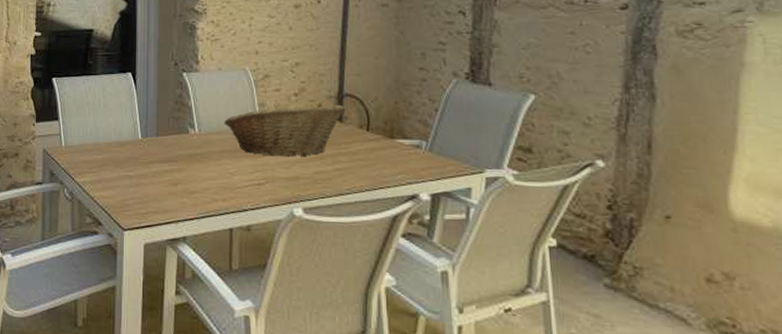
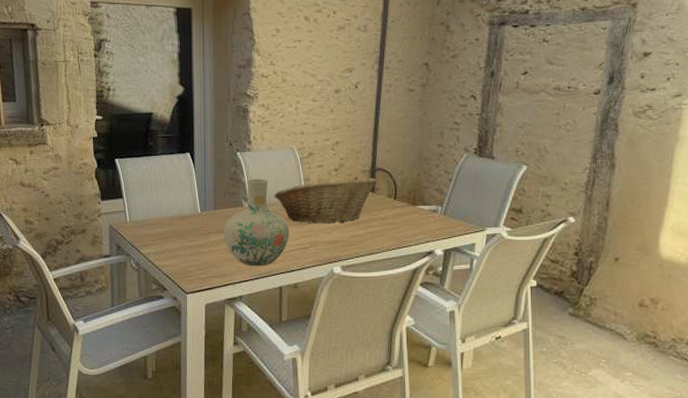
vase: none [167,103,242,203] -> present [224,179,290,266]

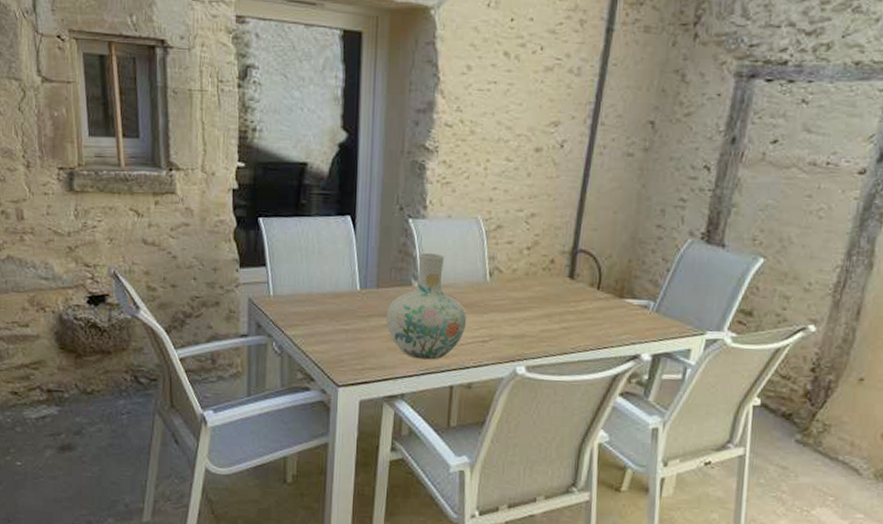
fruit basket: present [274,177,377,224] -> none [451,257,579,314]

